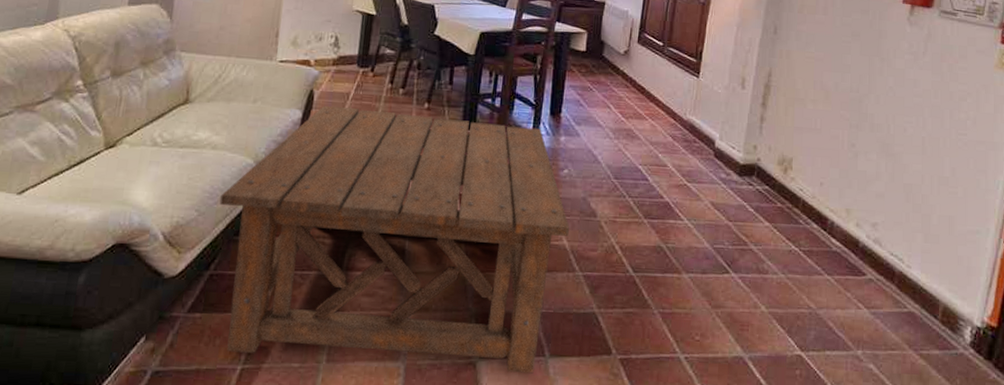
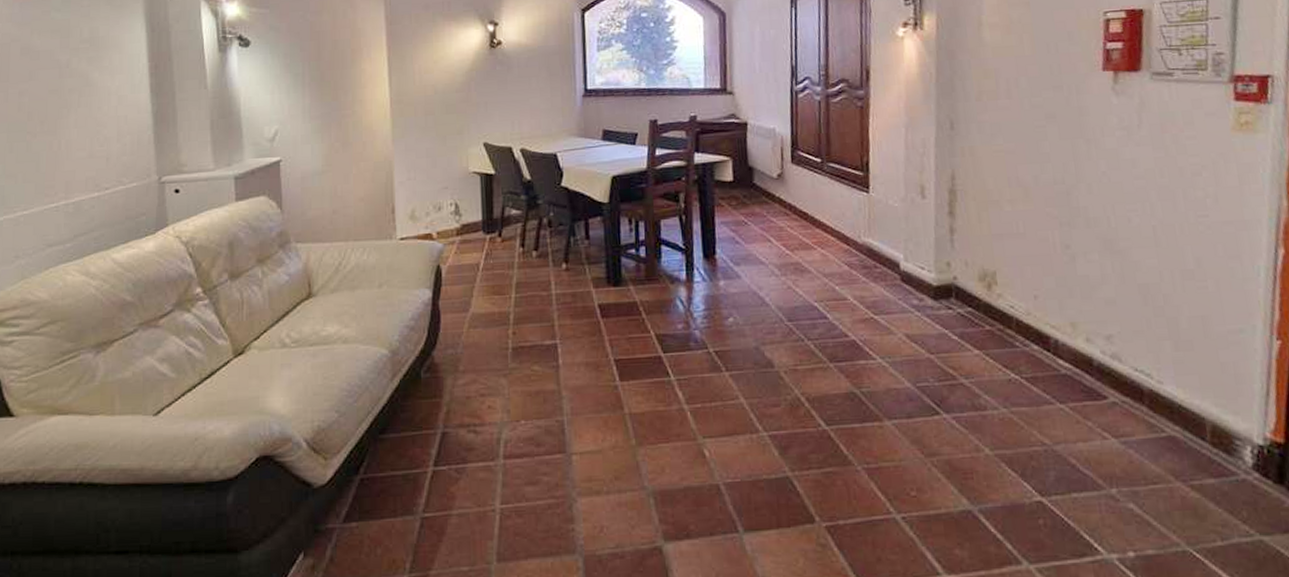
coffee table: present [219,105,570,374] -> none [359,275,746,561]

